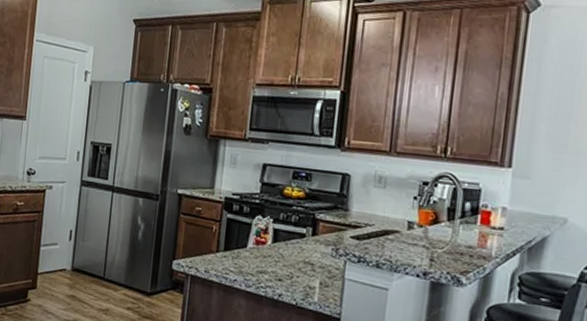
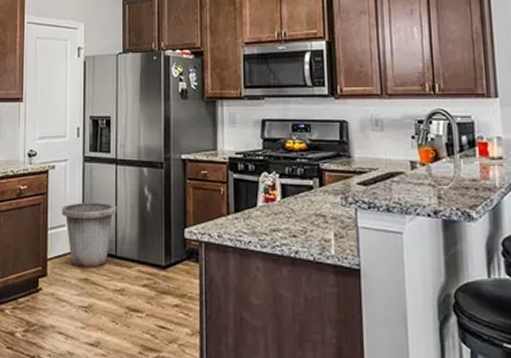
trash can: none [55,224,109,288] -> present [62,202,117,269]

